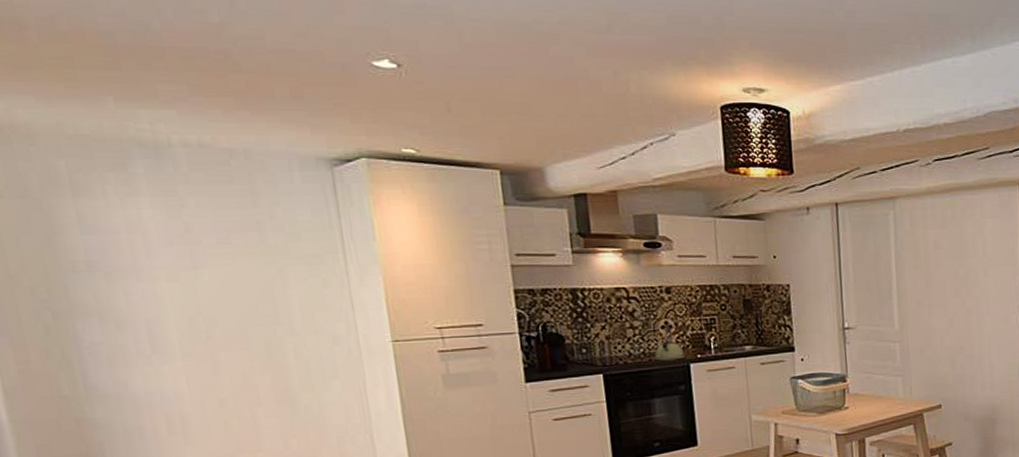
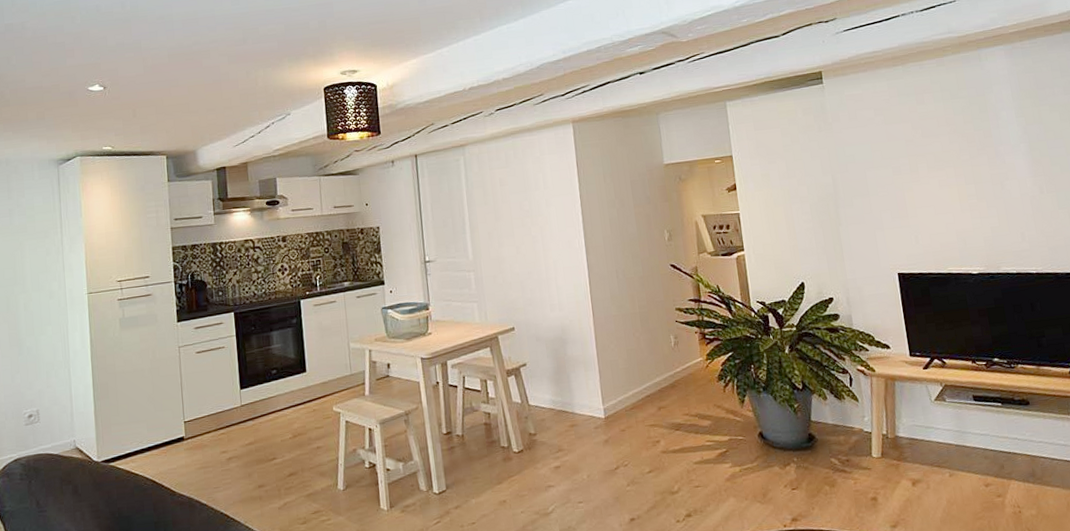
kettle: present [653,327,686,362] -> none [272,269,298,299]

